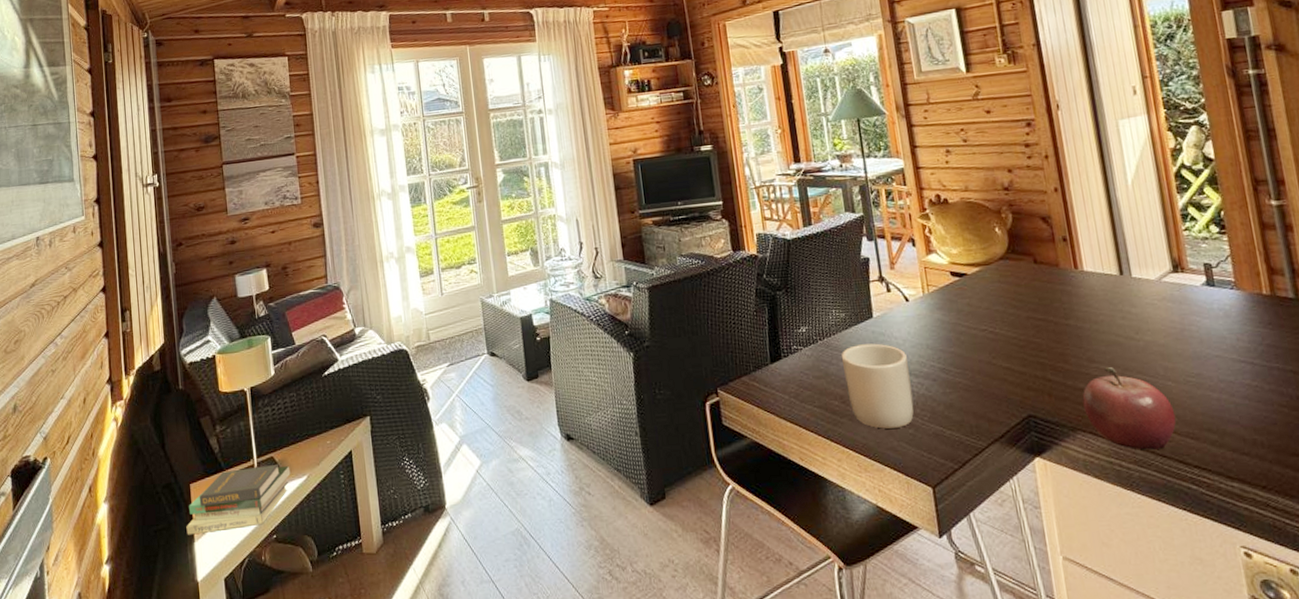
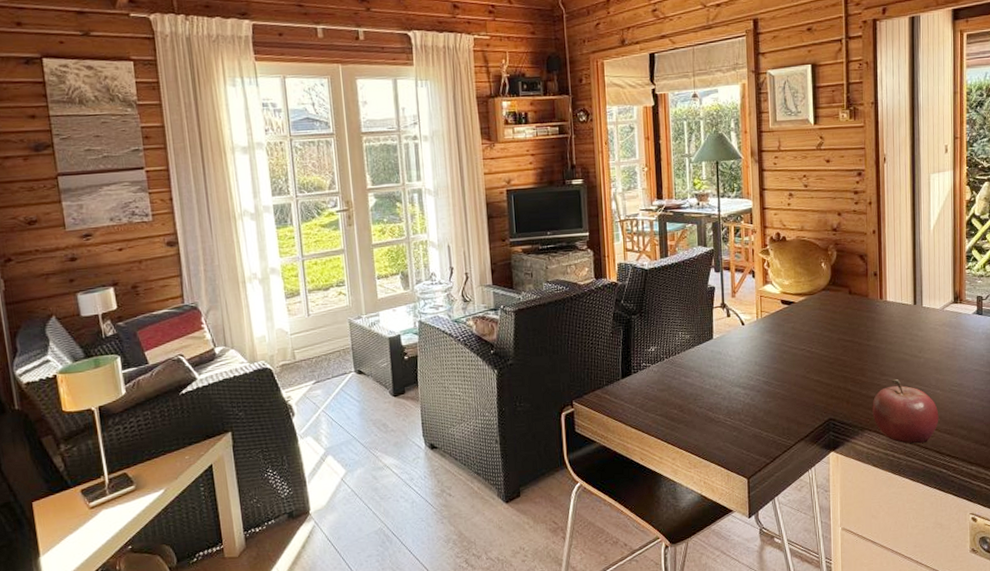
books: present [186,465,291,535] -> none [29,480,146,551]
mug: present [841,343,915,429] -> none [683,361,740,432]

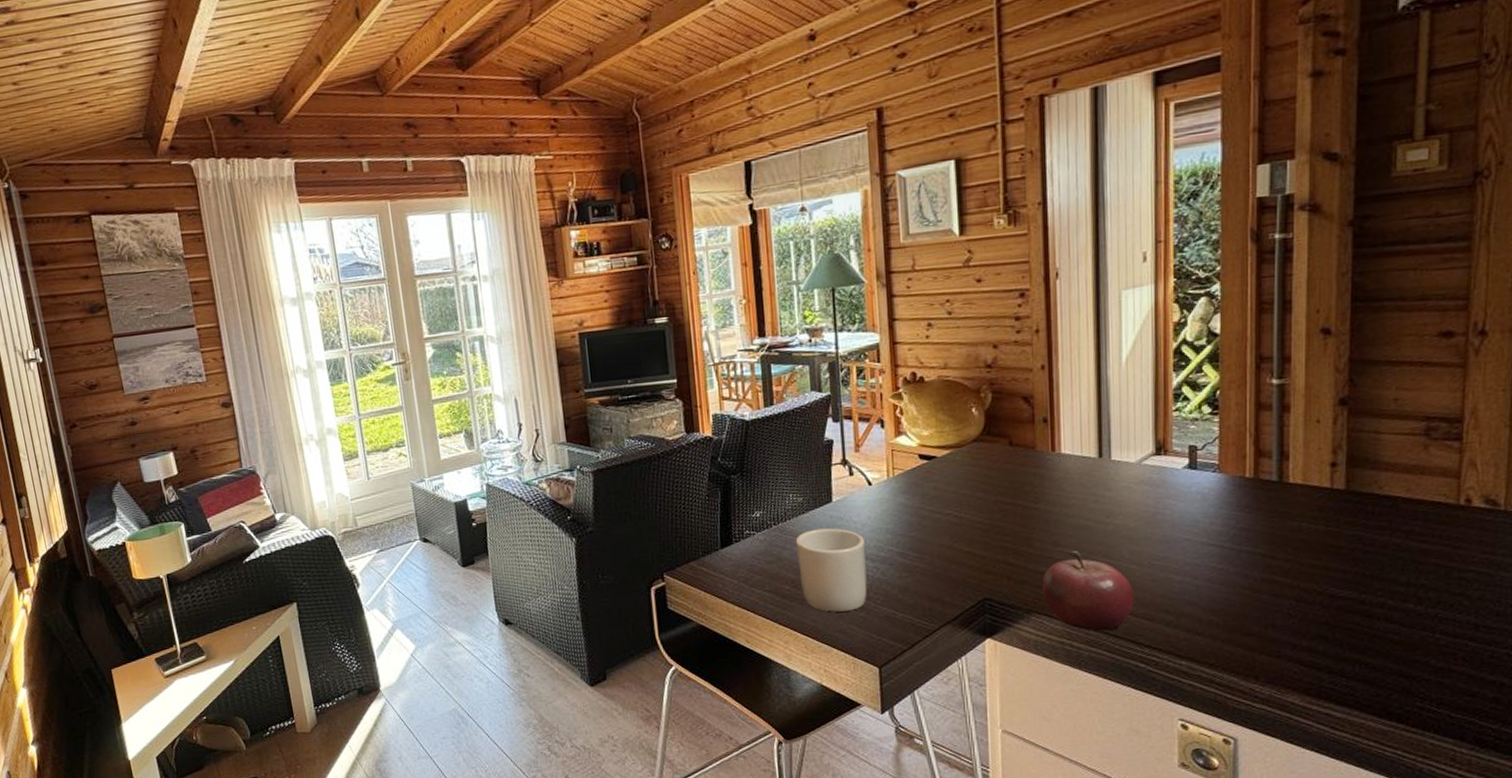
mug: none [683,361,740,432] -> present [795,528,868,612]

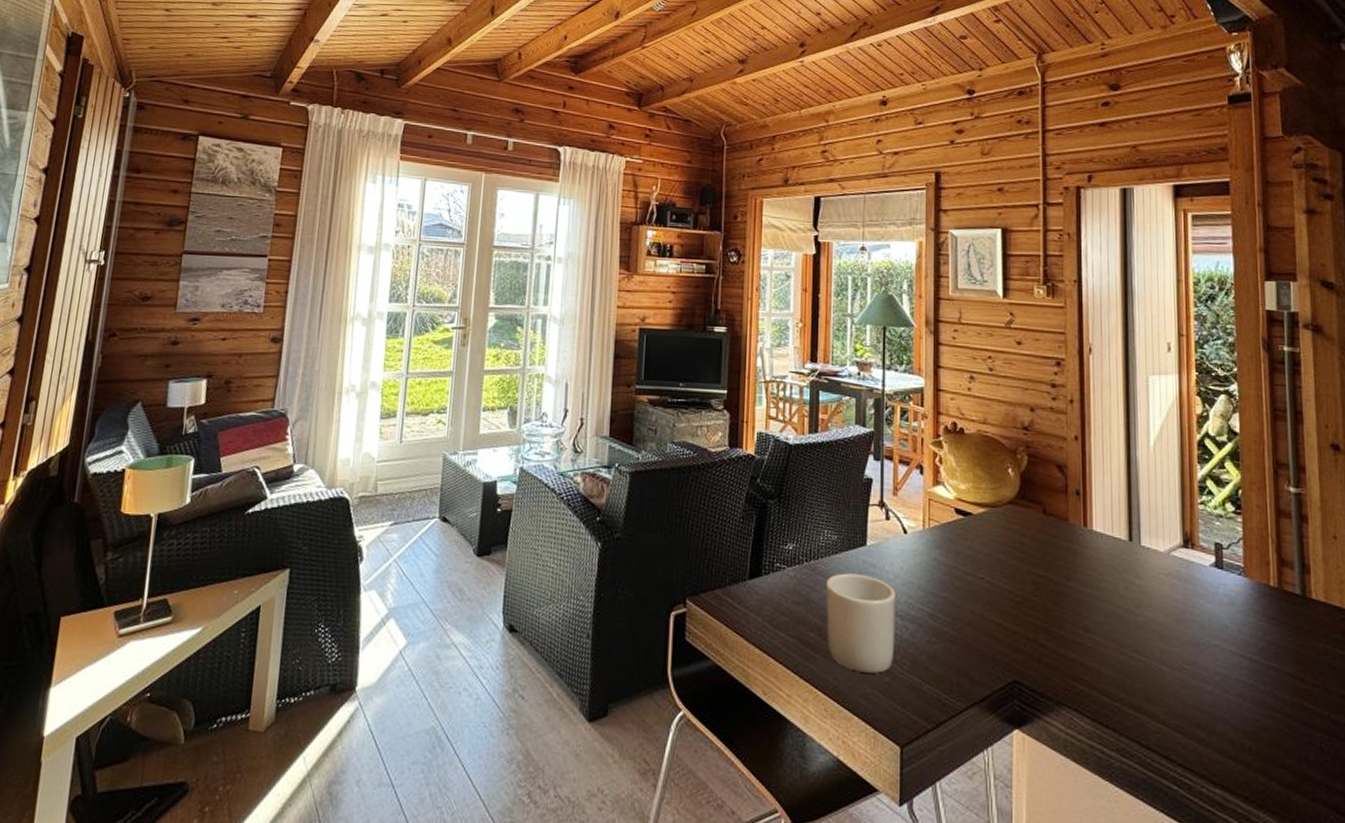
fruit: present [1042,550,1135,631] -> none [1072,639,1166,739]

